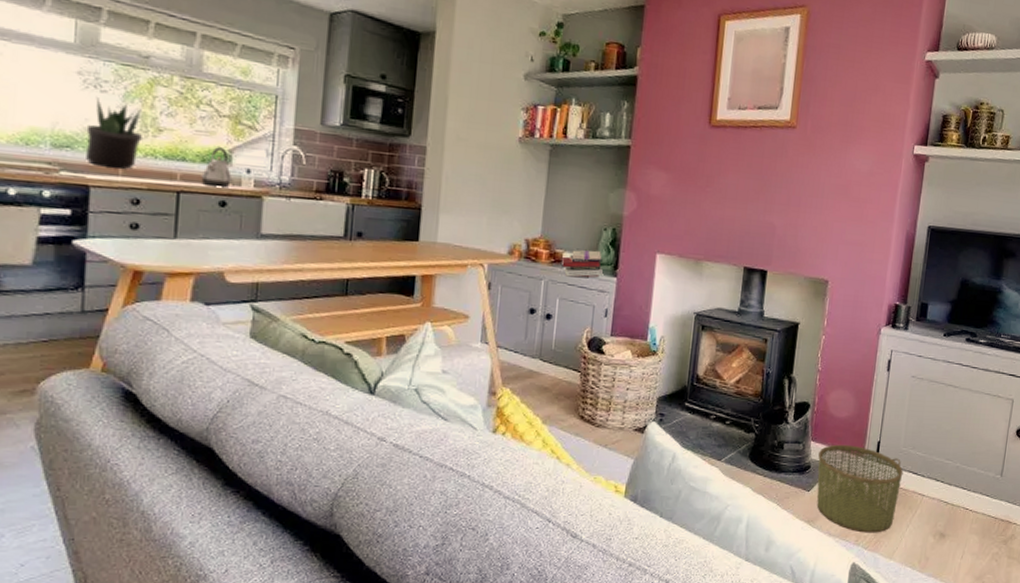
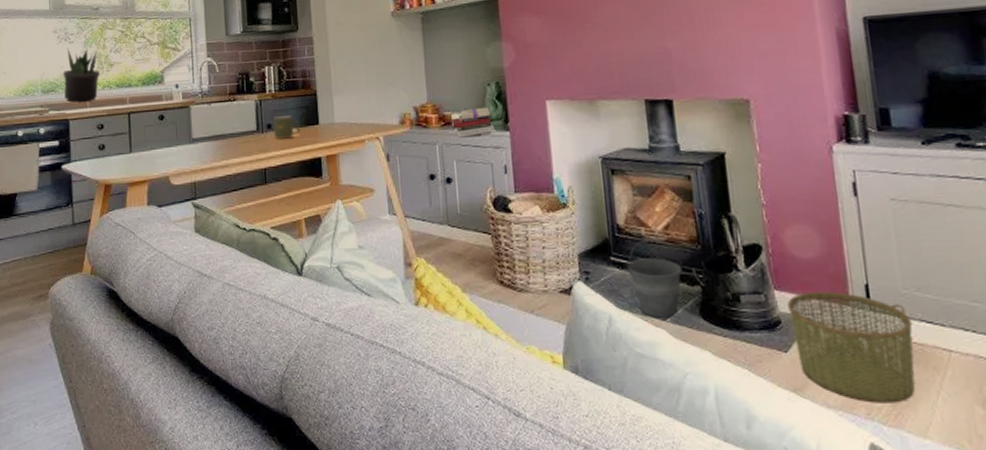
kettle: present [201,147,233,188] -> none [143,70,166,105]
mug: none [364,225,396,251] -> present [272,115,300,139]
bucket: none [695,390,745,458] -> present [624,239,684,318]

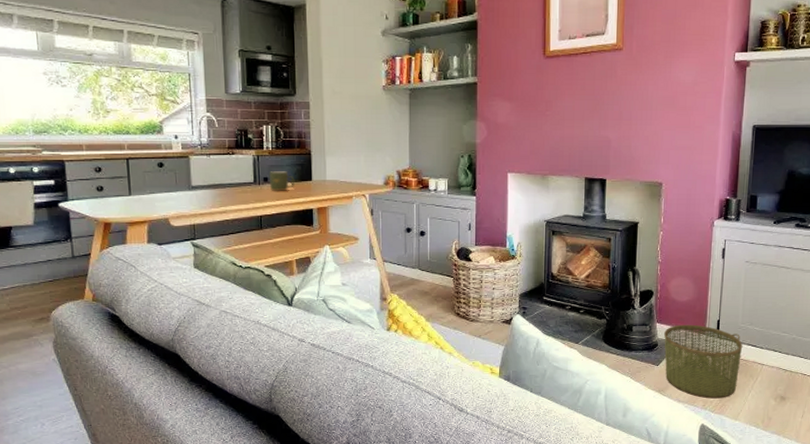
planter: present [63,48,100,102] -> none [55,91,96,145]
books: present [450,106,494,138] -> none [428,175,463,199]
bucket: present [624,239,684,318] -> none [553,285,596,342]

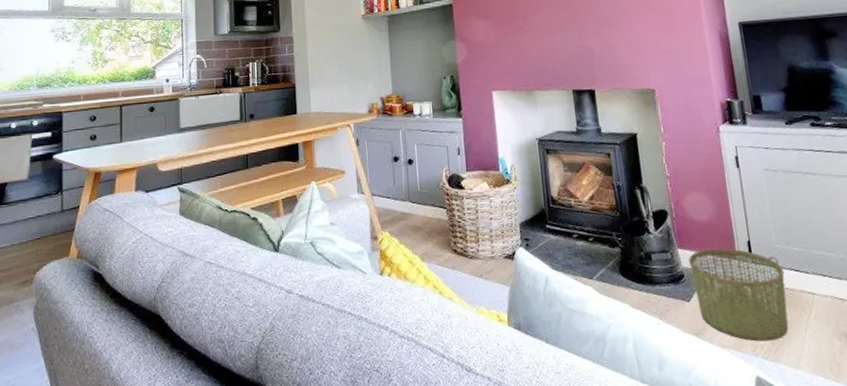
mug: present [268,171,294,191] -> none [254,106,280,128]

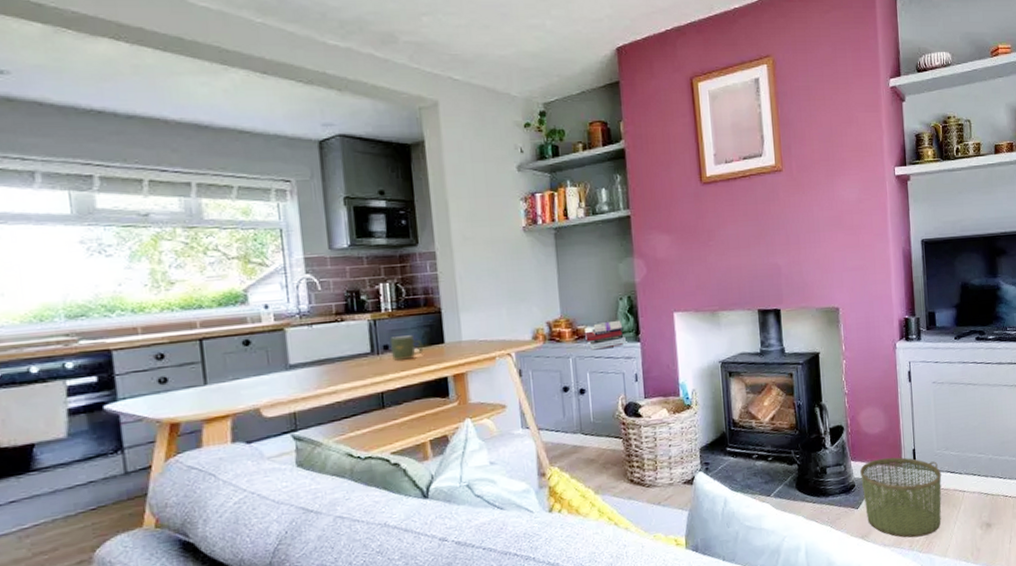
mug: none [254,106,280,128] -> present [389,335,423,361]
books: none [412,97,449,124] -> present [584,320,626,351]

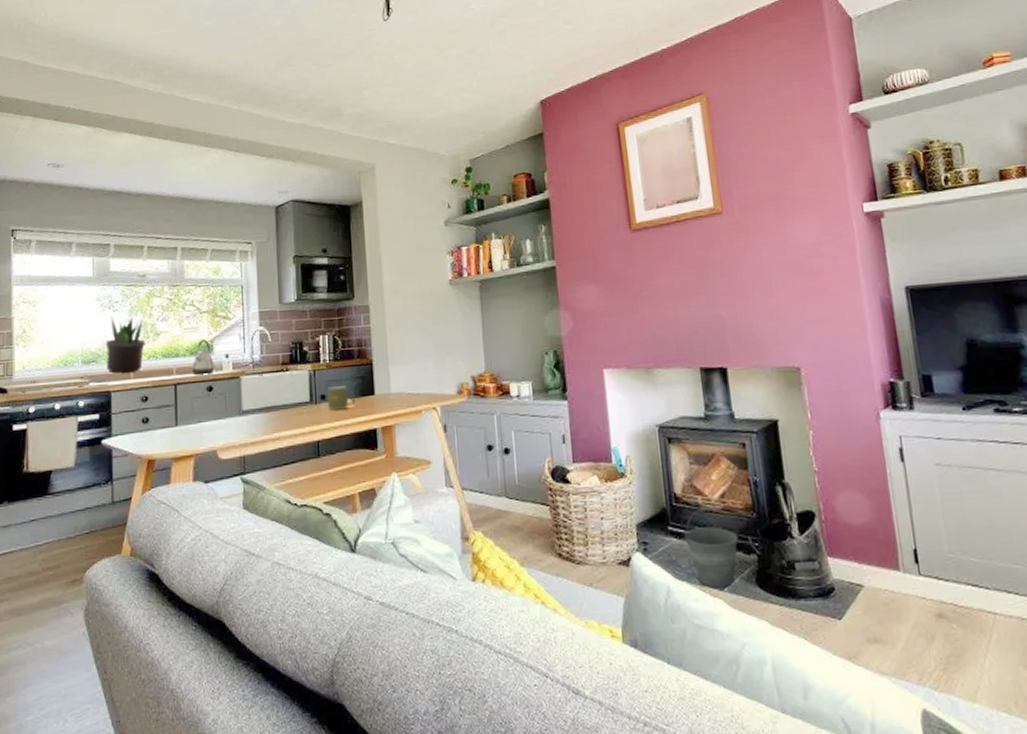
planter: none [98,263,155,329] -> present [105,317,145,373]
kettle: none [220,289,252,329] -> present [191,339,216,375]
books: present [584,320,626,351] -> none [508,375,552,408]
bucket: none [738,429,785,495] -> present [681,507,740,588]
basket: present [860,457,942,538] -> none [840,556,964,669]

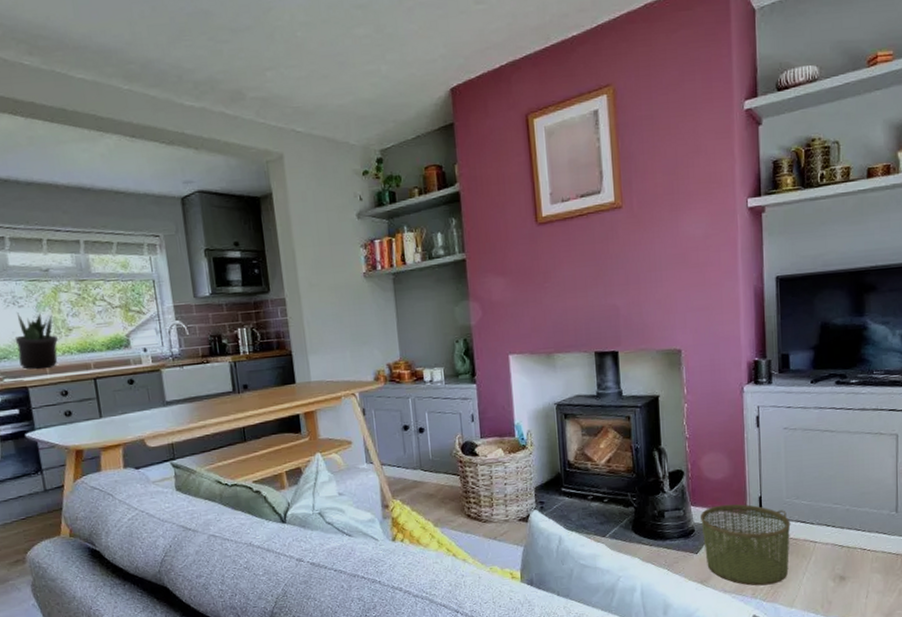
kettle: present [191,339,216,375] -> none [109,334,135,369]
mug: present [326,386,355,410] -> none [248,376,277,399]
bucket: present [681,507,740,588] -> none [573,471,621,535]
basket: none [840,556,964,669] -> present [700,504,791,586]

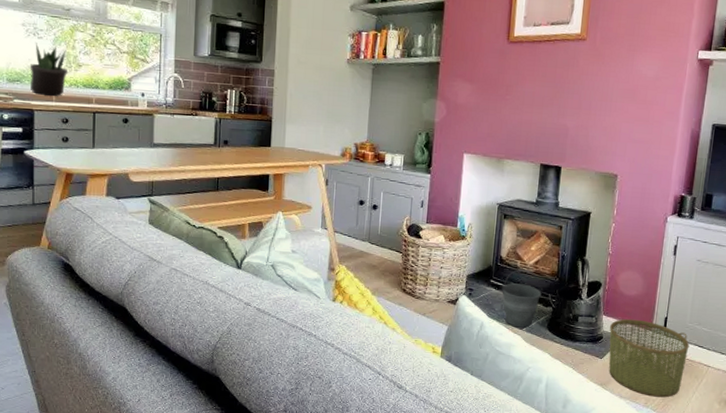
bucket: none [573,471,621,535] -> present [500,270,544,328]

